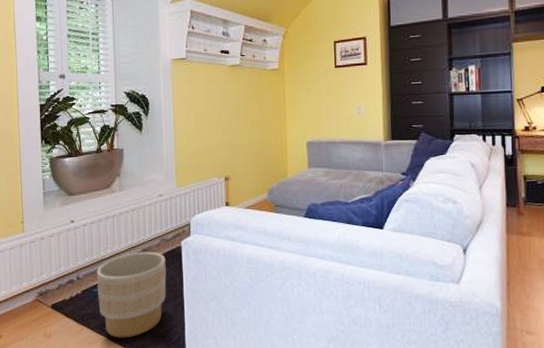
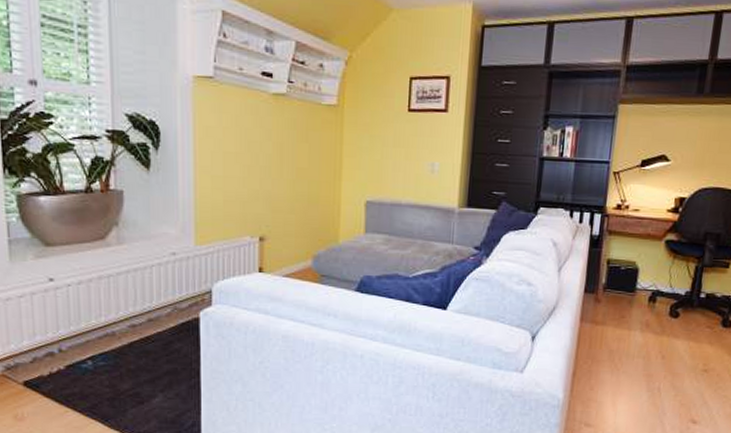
planter: present [97,251,167,338] -> none [86,322,179,423]

